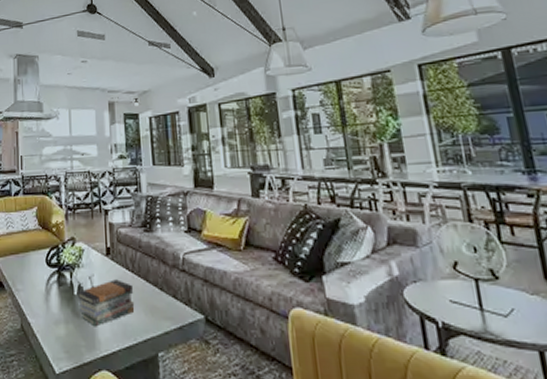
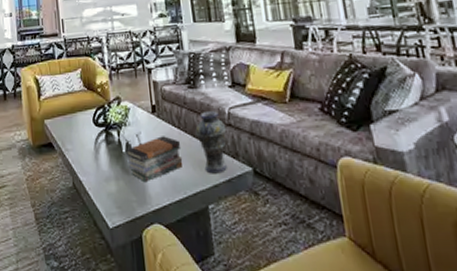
vase: none [149,256,181,320] -> present [195,111,227,174]

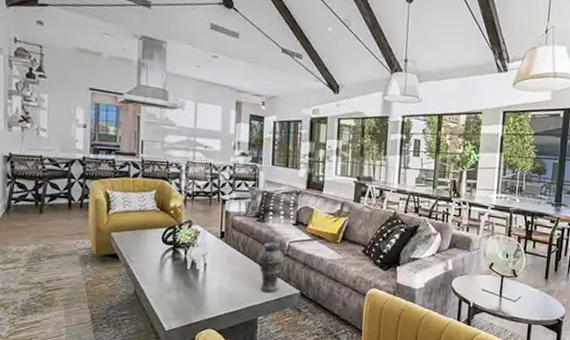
book stack: present [125,136,183,183] -> none [190,258,243,295]

